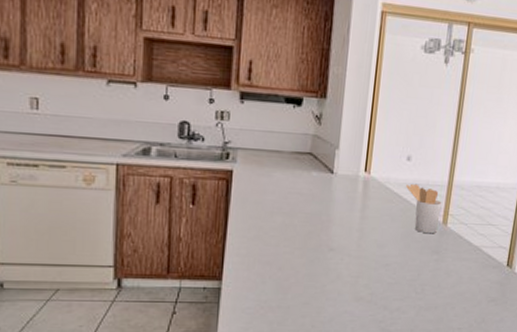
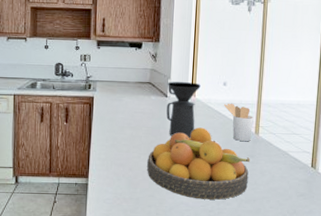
fruit bowl: none [302,214,435,307] -> present [147,127,251,200]
coffee maker: none [331,153,378,230] -> present [166,82,201,139]

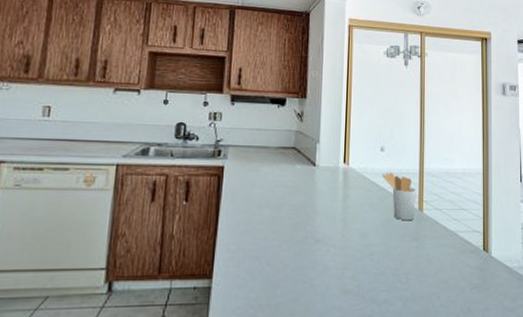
fruit bowl: present [147,127,251,200] -> none [290,204,415,301]
coffee maker: present [166,82,201,139] -> none [314,146,355,220]

